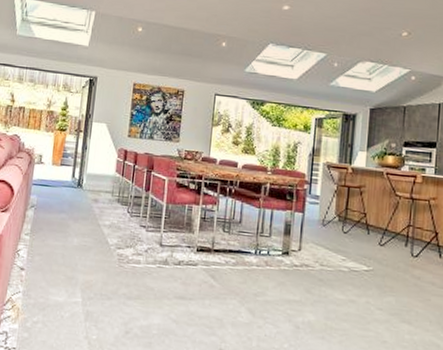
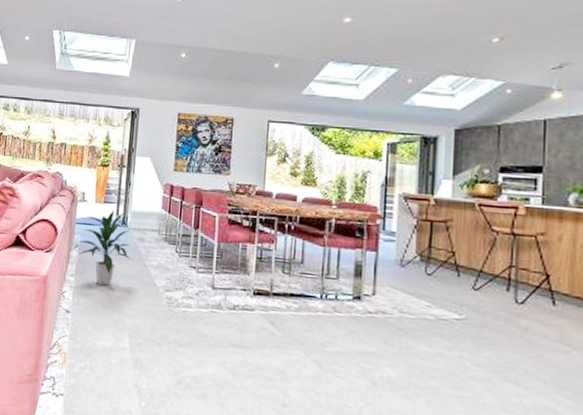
indoor plant: none [34,173,86,244] -> present [78,211,131,285]

